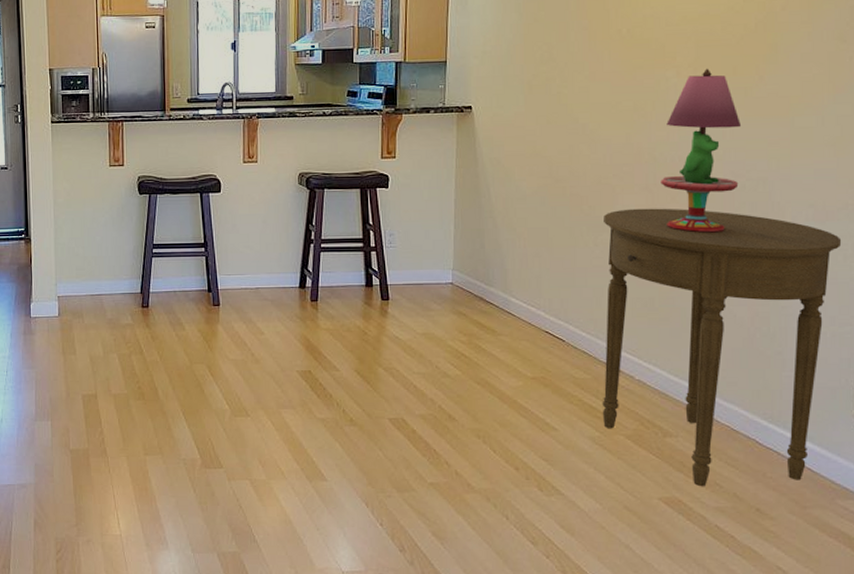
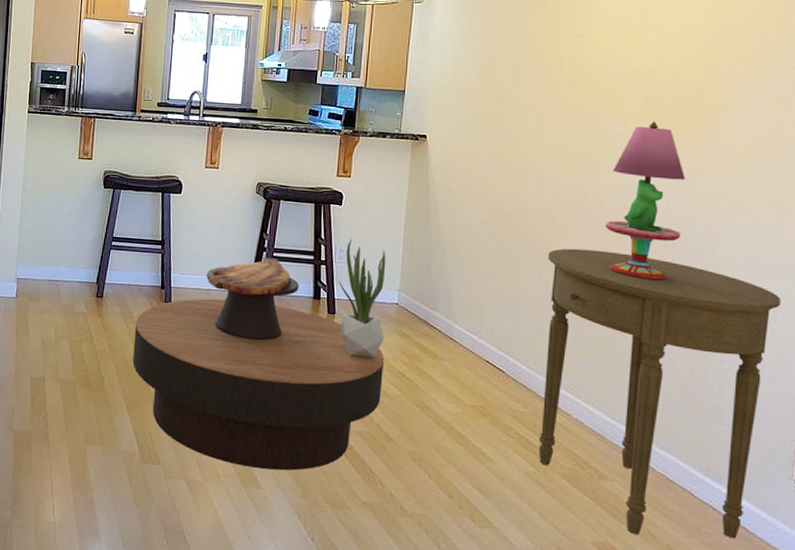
coffee table: none [184,297,443,461] -> present [133,298,385,471]
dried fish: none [254,249,350,335] -> present [207,257,299,341]
potted plant: none [390,221,441,340] -> present [339,239,386,358]

